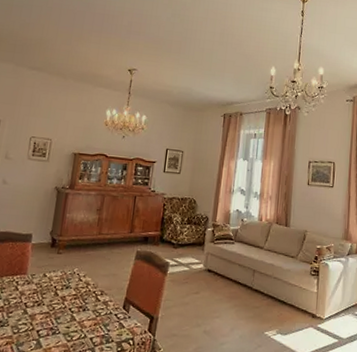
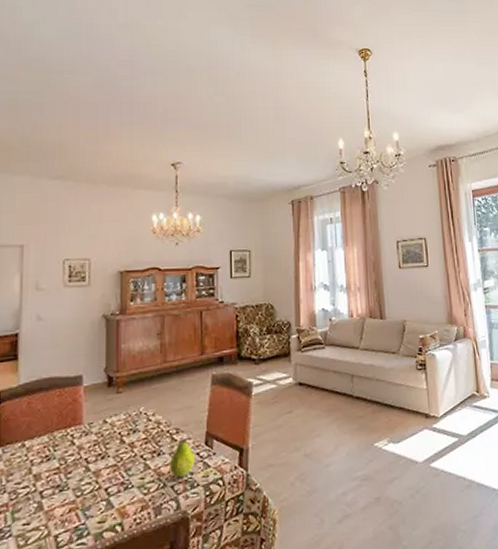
fruit: none [91,299,113,333] -> present [170,437,195,479]

